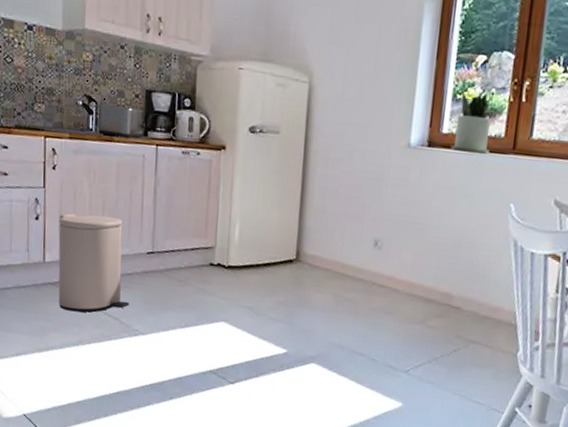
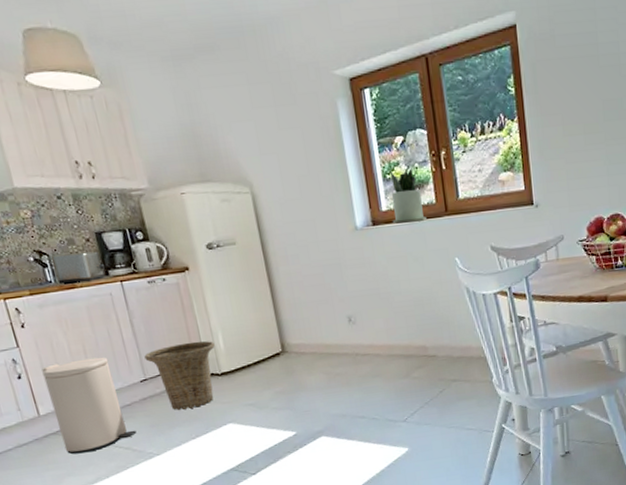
basket: none [158,223,230,296] -> present [144,341,215,410]

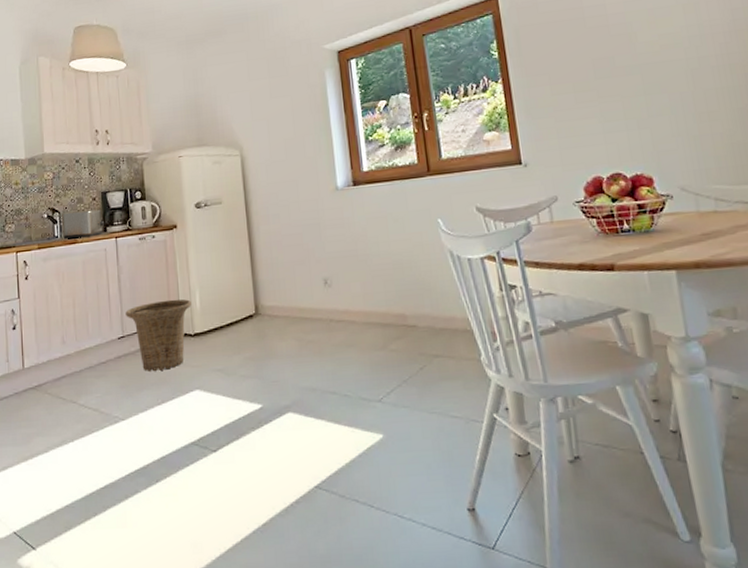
pedal bin: present [41,357,137,455] -> none [34,311,107,412]
planter: present [389,166,427,224] -> none [372,128,408,185]

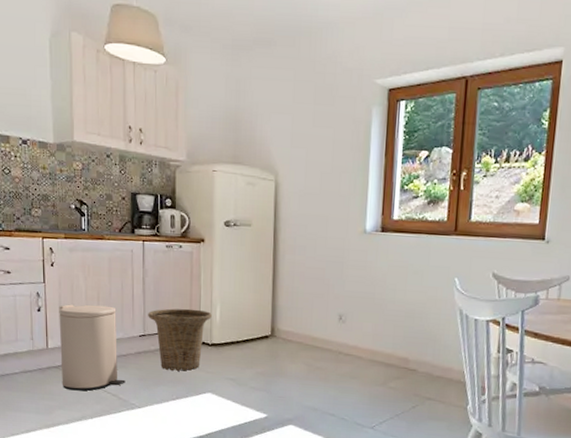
pedal bin: none [34,311,107,412] -> present [59,304,125,391]
toaster: present [61,209,104,240] -> none [89,206,132,236]

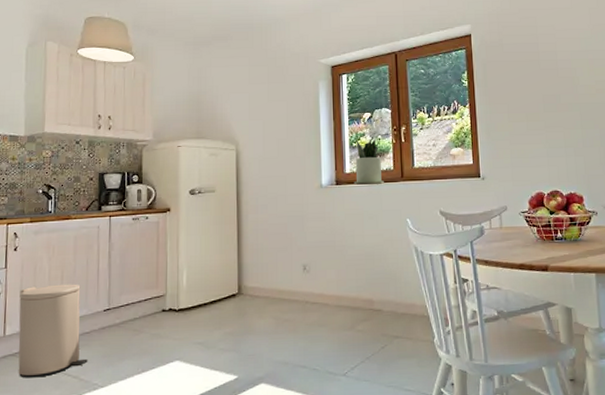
basket: present [148,308,212,371] -> none [113,276,178,343]
planter: none [402,182,435,237] -> present [354,138,384,186]

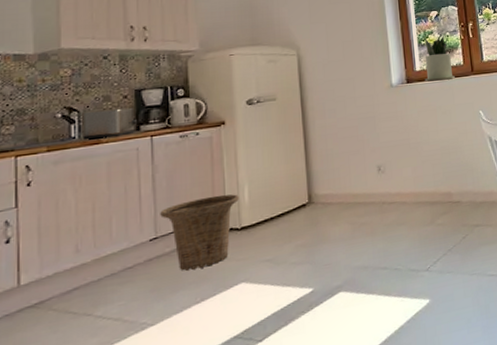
pedal bin: present [18,284,88,378] -> none [37,215,132,332]
toaster: none [56,188,99,215] -> present [81,107,137,140]
basket: none [113,276,178,343] -> present [160,194,239,271]

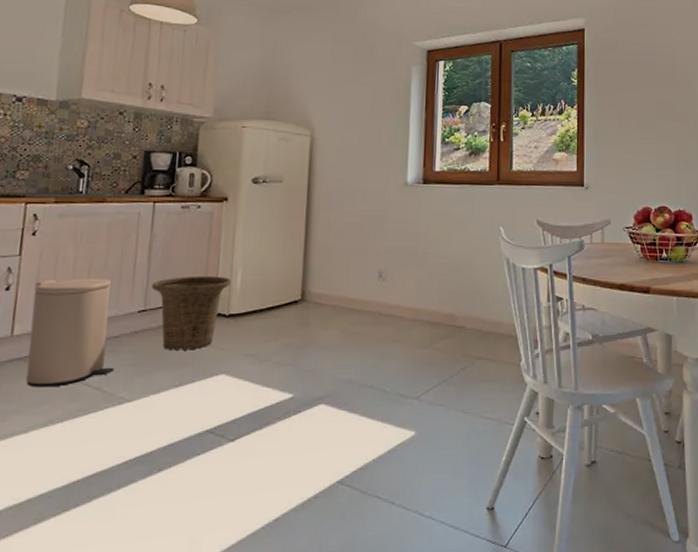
pedal bin: none [37,215,132,332] -> present [25,278,114,387]
toaster: present [81,107,137,140] -> none [89,166,142,198]
planter: present [424,35,455,82] -> none [444,134,477,187]

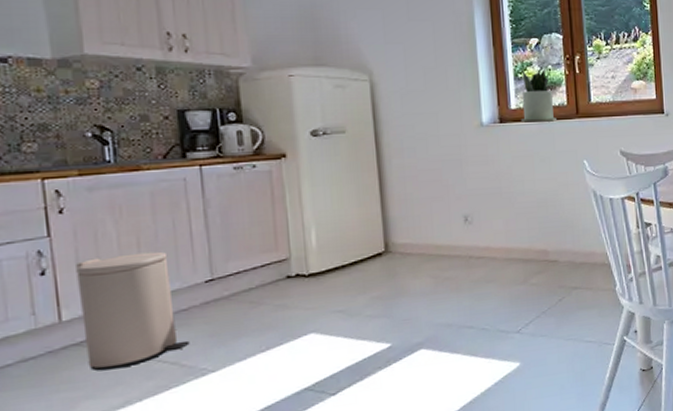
basket: present [151,275,231,352] -> none [215,236,305,317]
planter: none [444,134,477,187] -> present [521,68,557,124]

